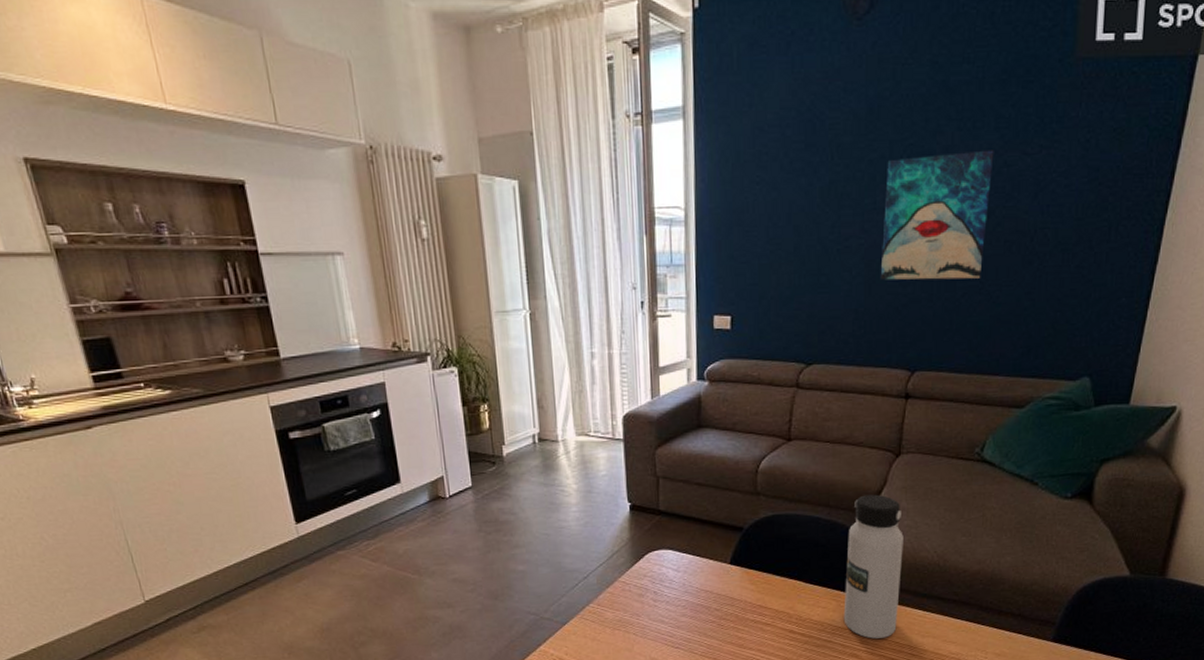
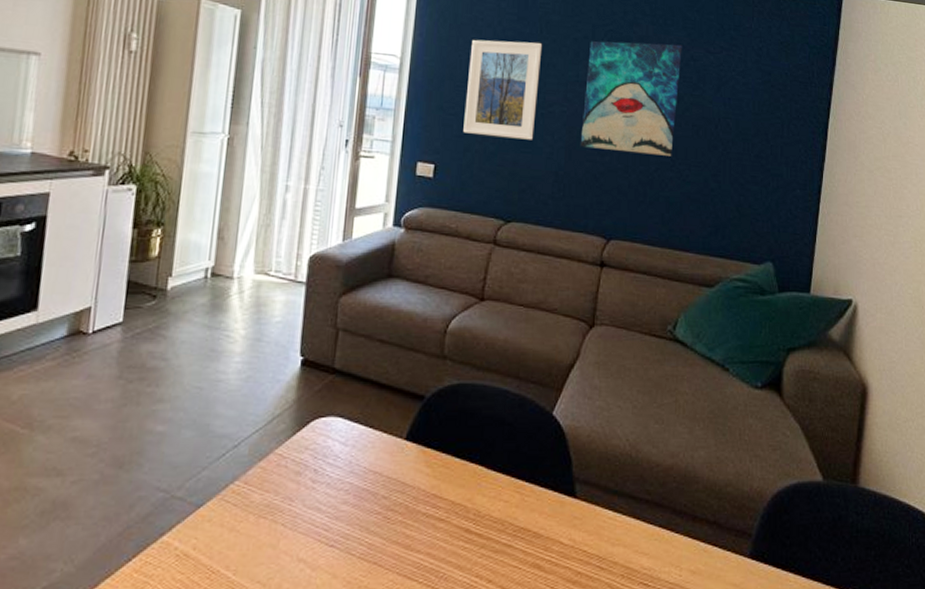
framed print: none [756,170,835,281] -> present [463,39,543,140]
water bottle: present [843,494,904,639] -> none [527,368,595,545]

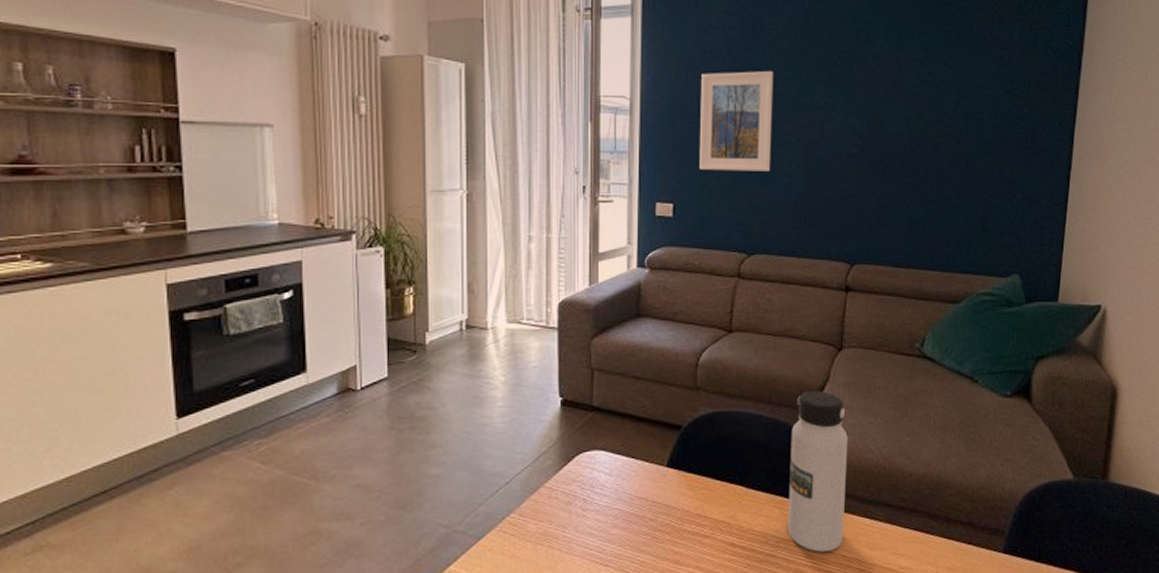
water bottle: none [527,368,595,545] -> present [787,390,848,552]
wall art: present [580,41,682,156] -> none [818,60,919,176]

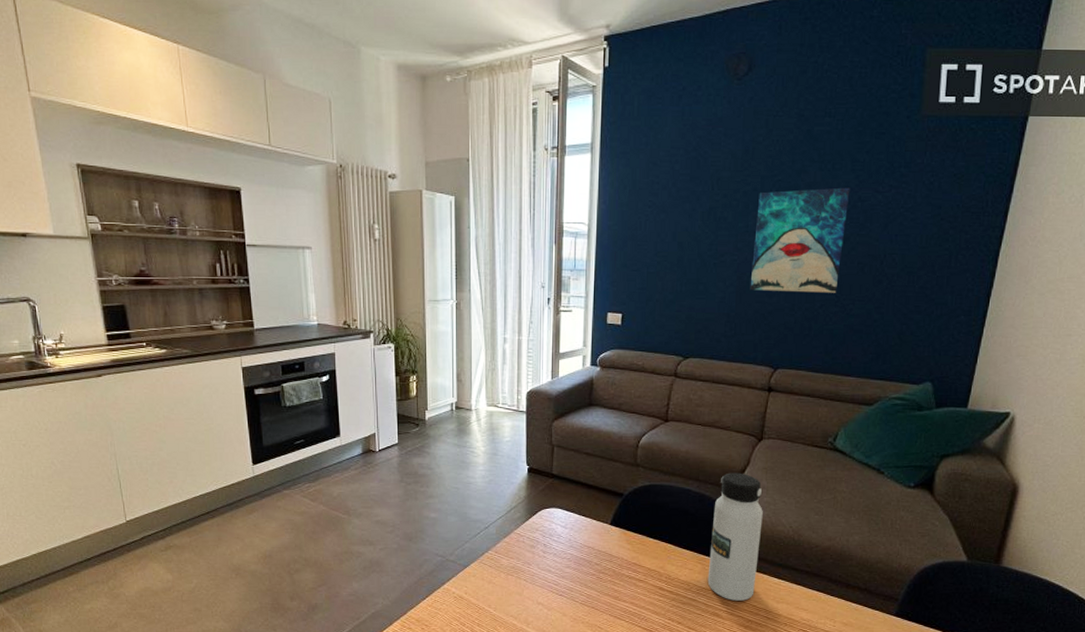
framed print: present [699,70,774,172] -> none [645,198,714,288]
wall art: none [818,60,919,176] -> present [750,187,850,293]

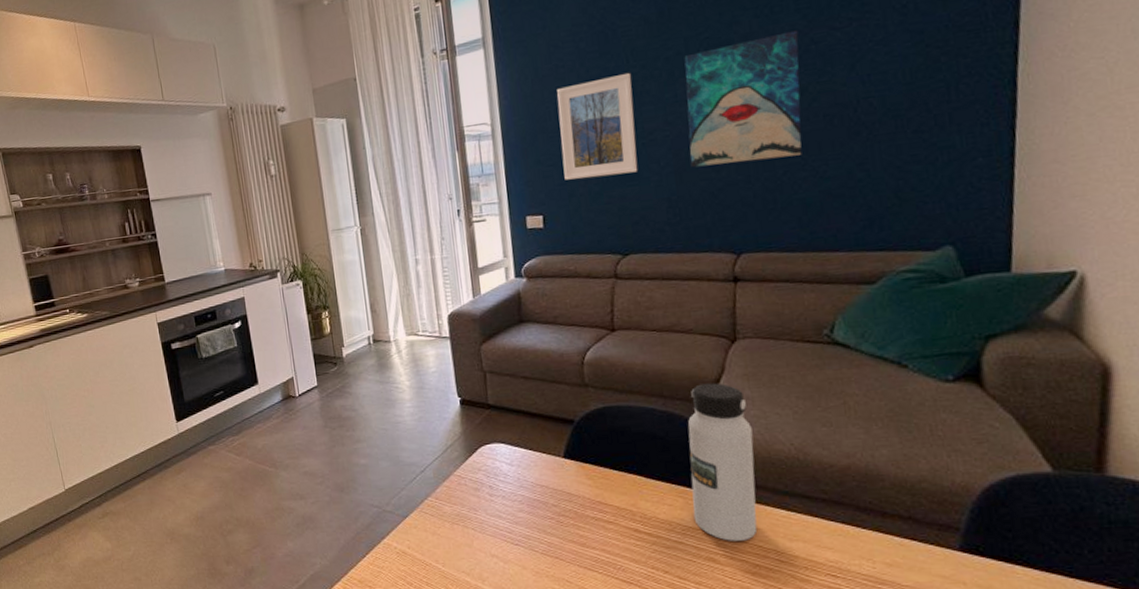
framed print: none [645,198,714,288] -> present [557,72,638,180]

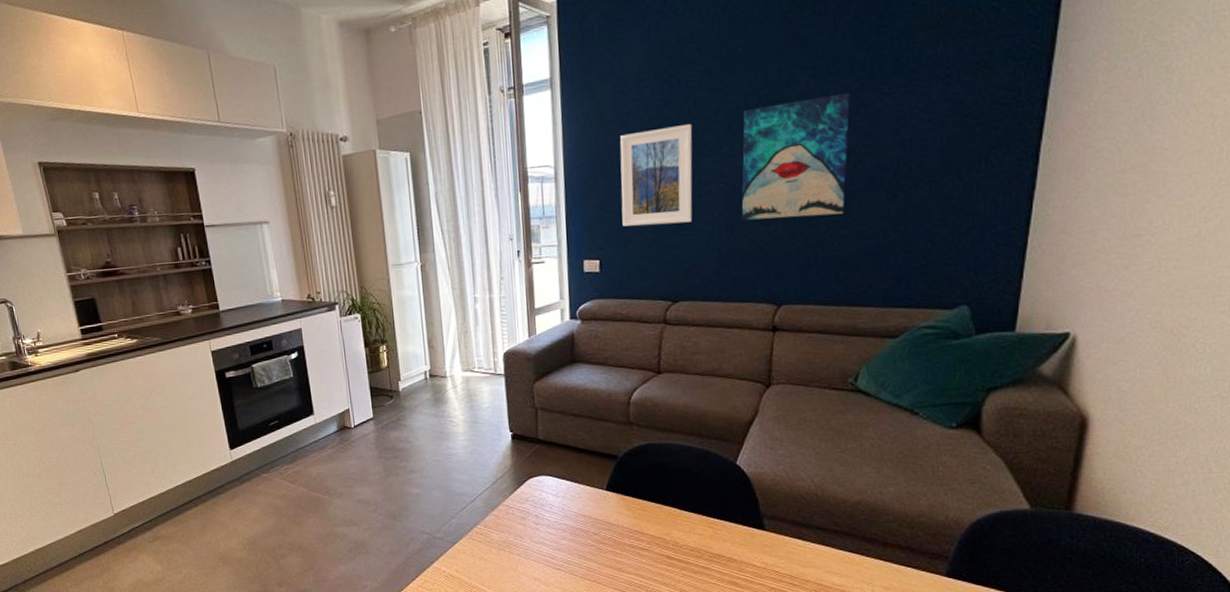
water bottle: present [688,383,758,541] -> none [720,424,779,567]

